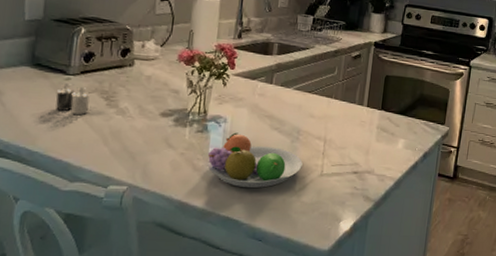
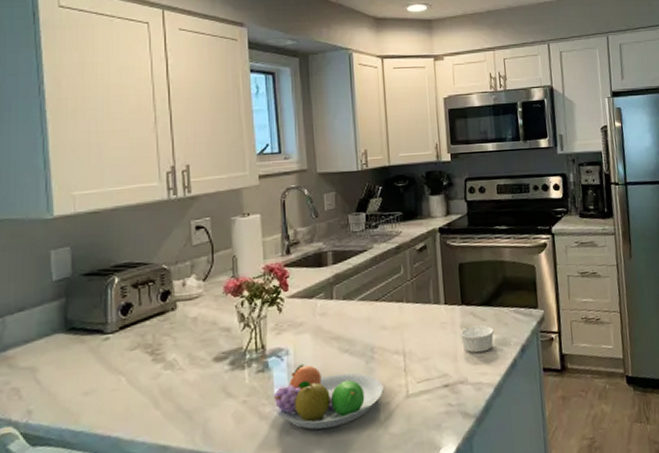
candle: present [55,83,90,115] -> none [95,343,134,379]
ramekin: none [375,128,404,152] -> present [460,325,494,353]

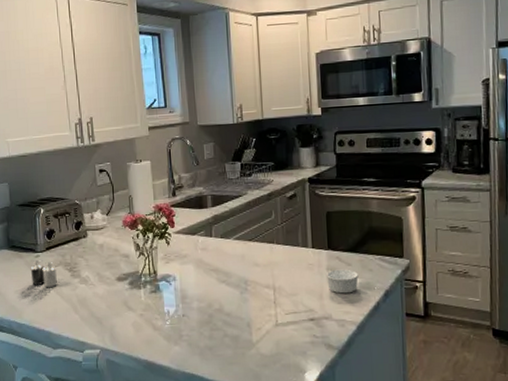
candle: none [95,343,134,379] -> present [30,260,58,287]
fruit bowl: present [274,364,384,430] -> none [165,289,256,343]

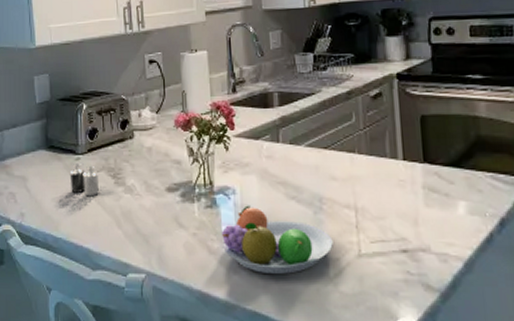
fruit bowl: none [165,289,256,343] -> present [222,205,333,274]
ramekin: present [326,269,359,294] -> none [421,188,464,220]

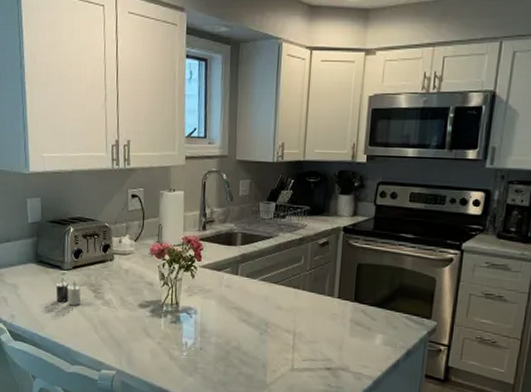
fruit bowl: present [222,205,333,274] -> none [182,323,272,380]

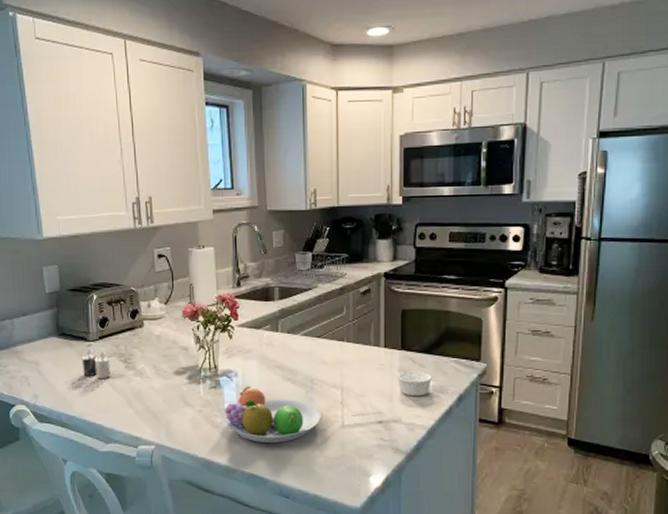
fruit bowl: none [182,323,272,380] -> present [225,386,321,442]
ramekin: none [348,322,382,348] -> present [397,371,432,396]

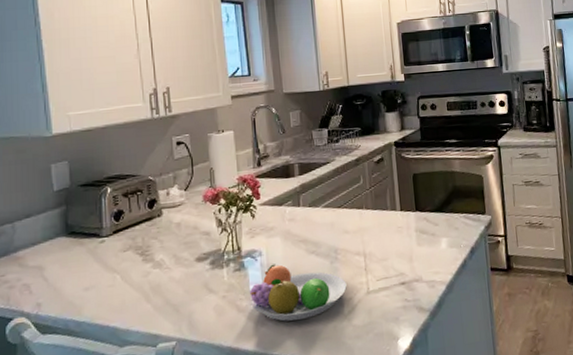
candle: present [81,350,112,378] -> none [93,245,127,276]
ramekin: present [397,371,432,396] -> none [414,229,446,255]

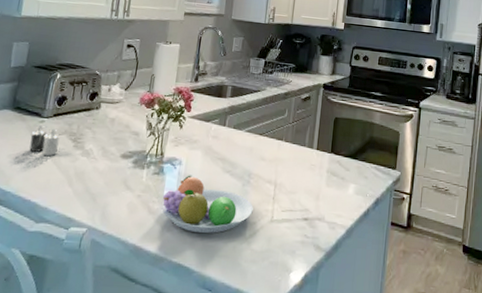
candle: none [93,245,127,276] -> present [29,125,60,156]

